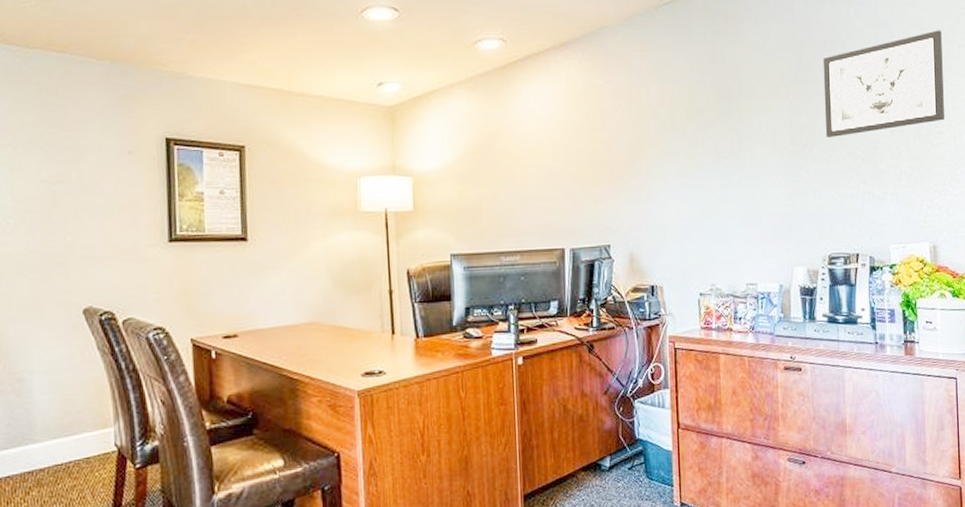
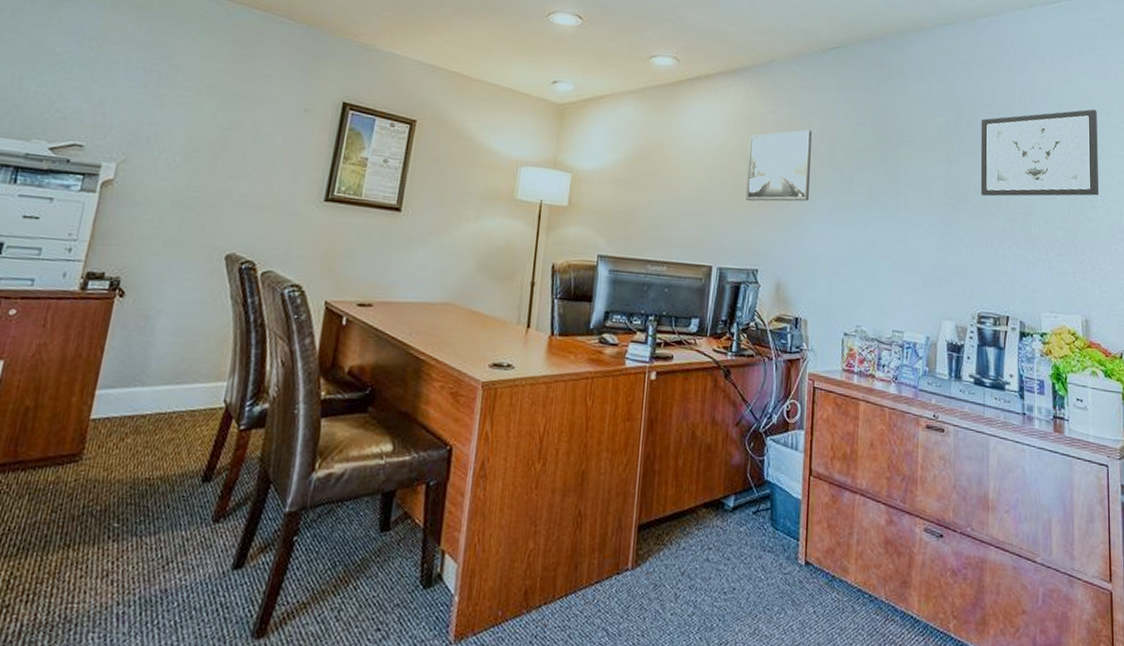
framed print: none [588,96,655,177] -> present [746,130,812,202]

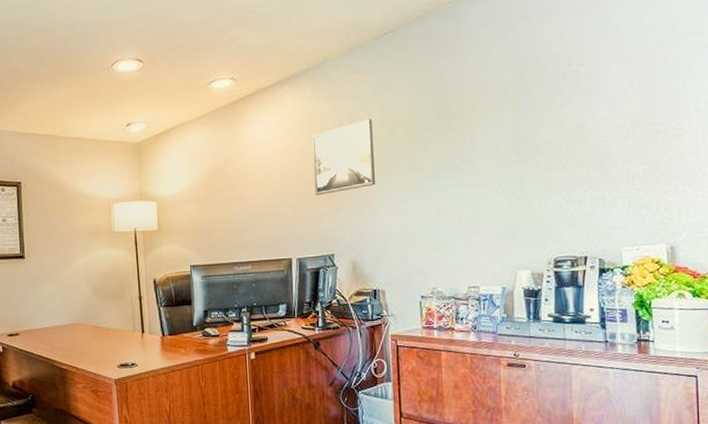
wall art: present [980,109,1098,197] -> none [548,33,684,147]

